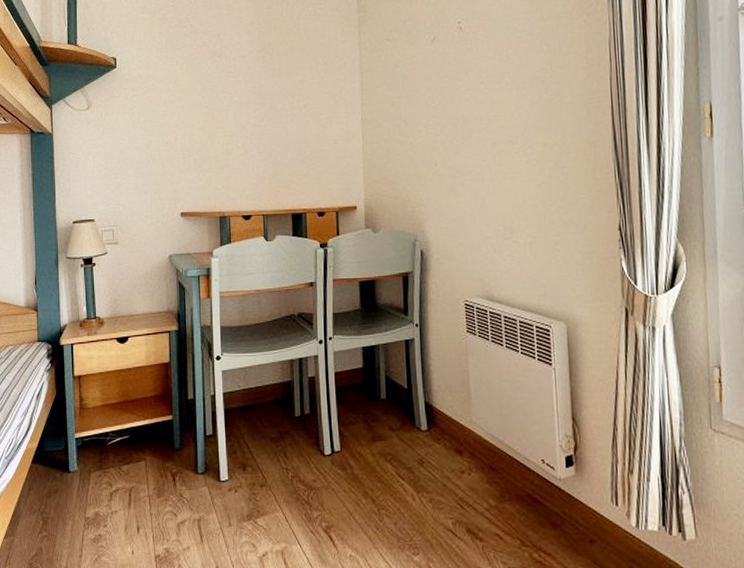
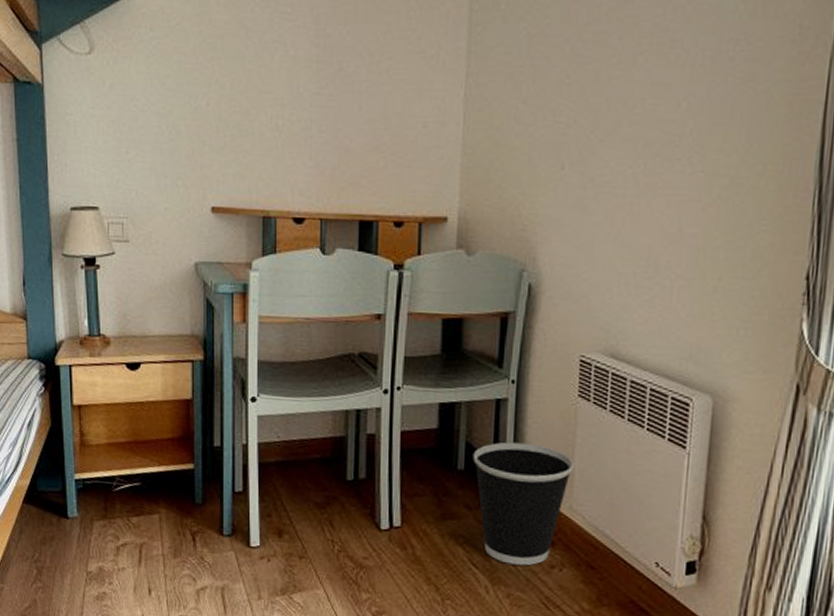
wastebasket: none [392,372,470,474] -> present [472,442,574,566]

